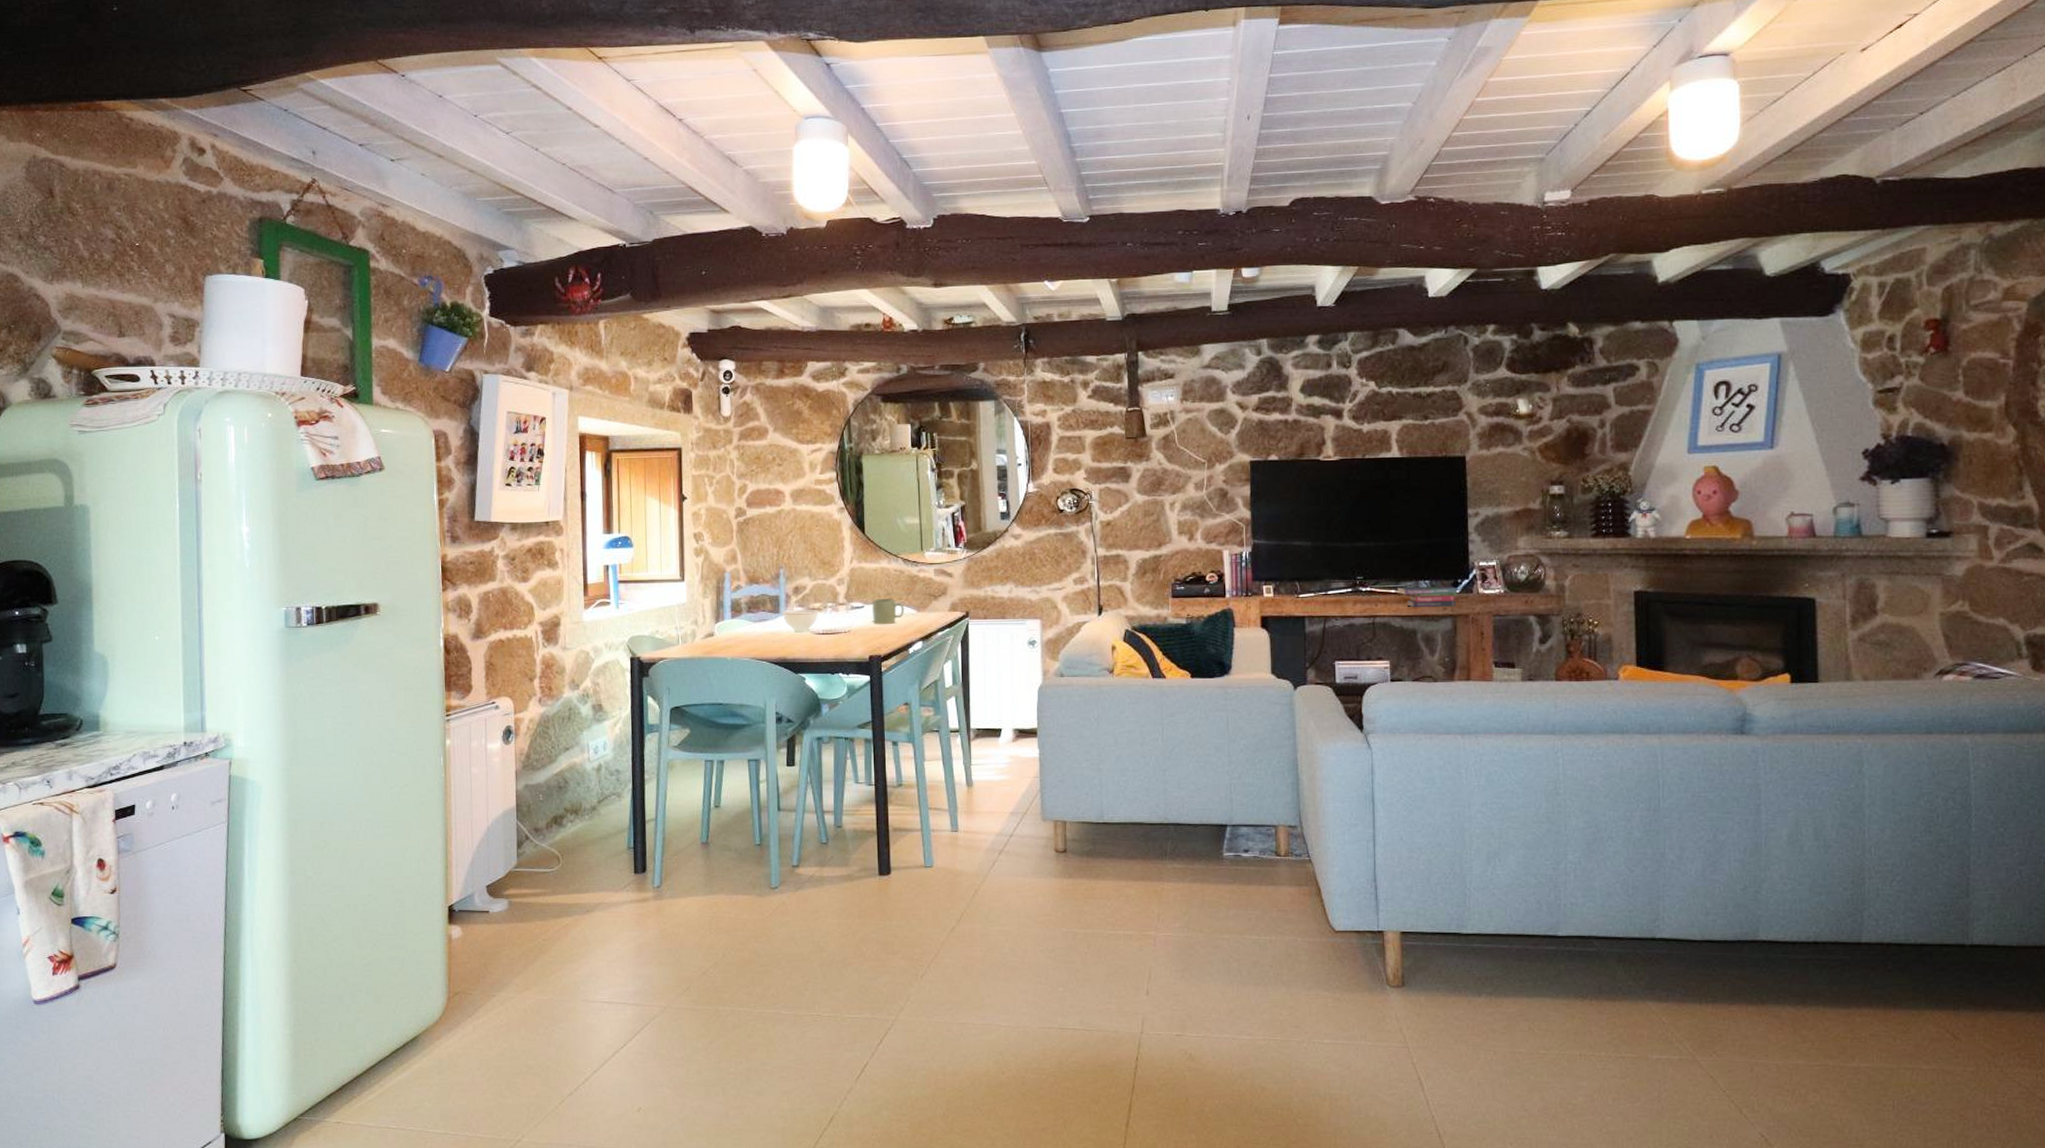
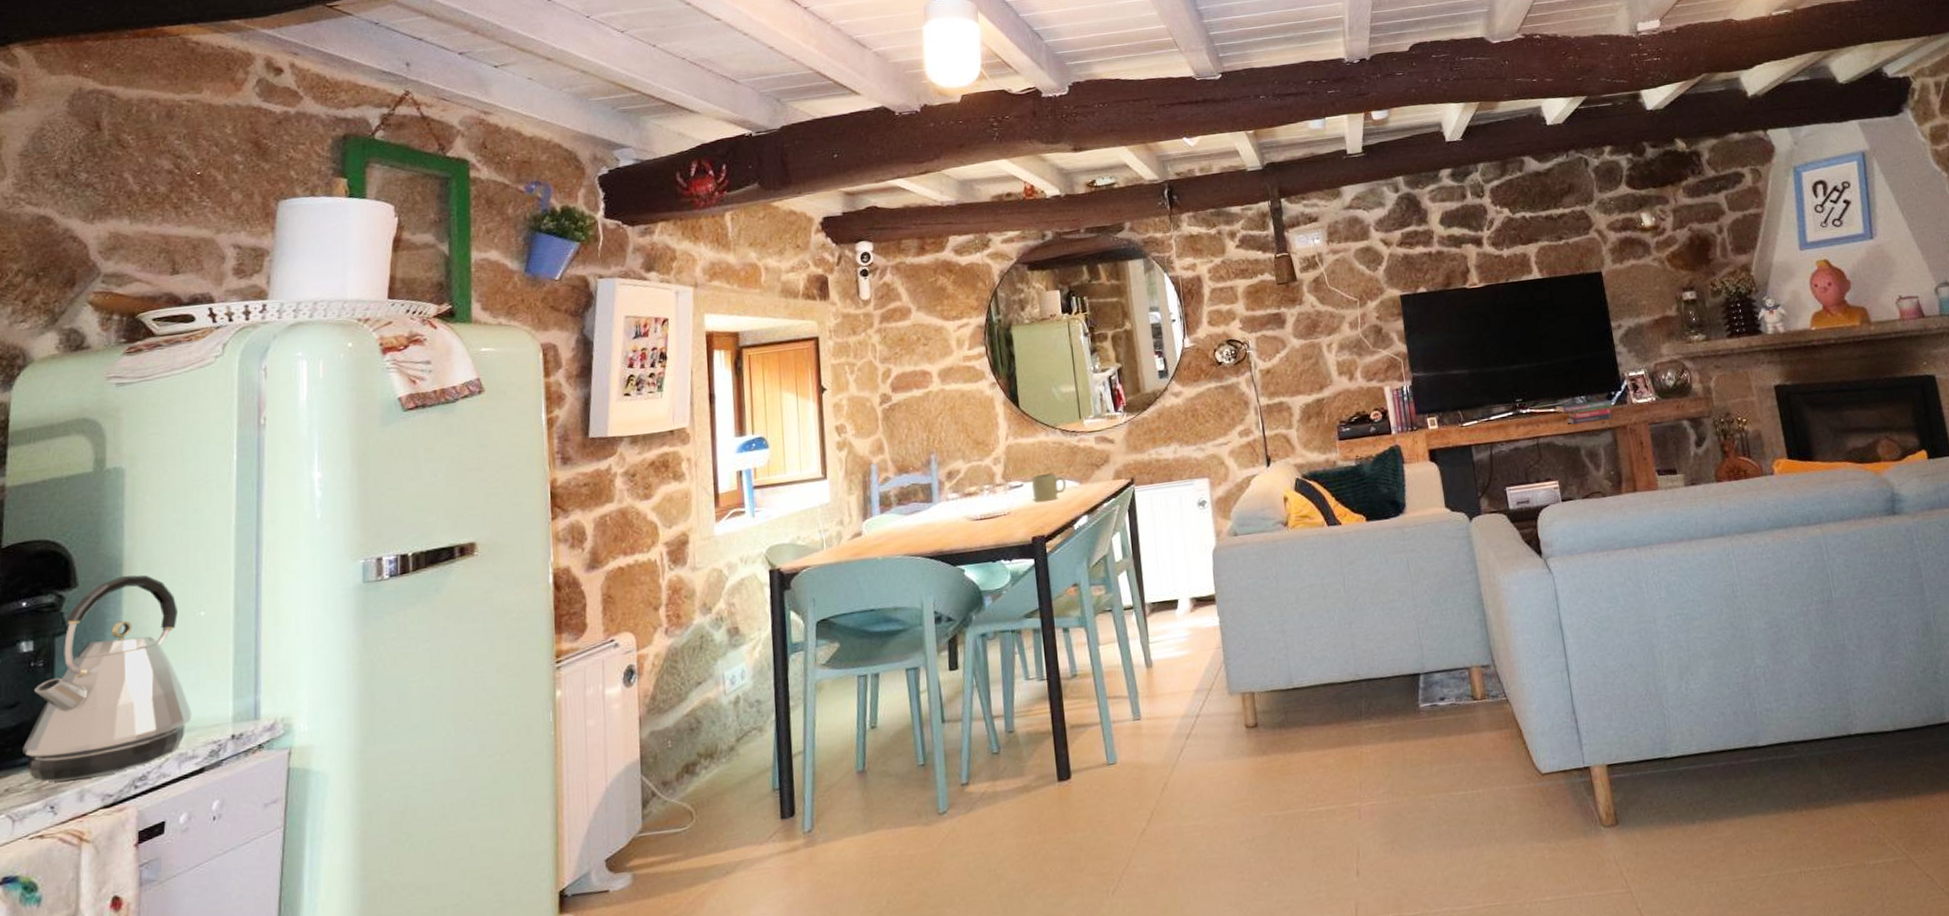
kettle: none [23,598,153,763] -> present [23,575,192,783]
bowl: present [782,609,820,633] -> none [935,494,976,522]

